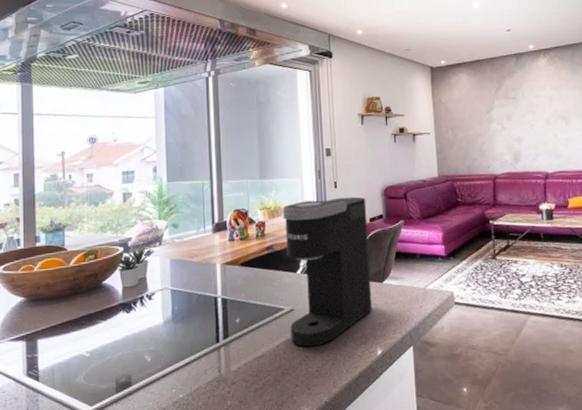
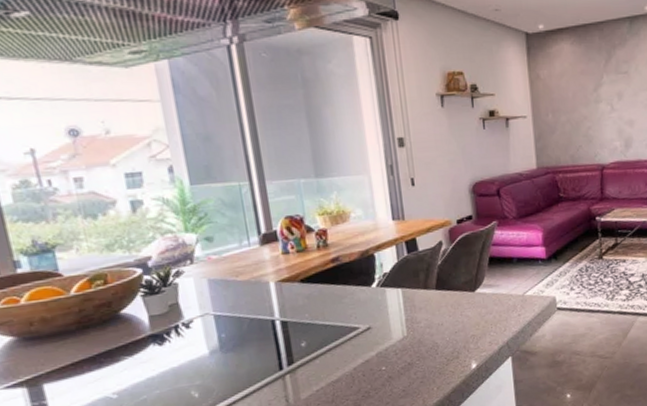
coffee maker: present [282,196,372,347] -> none [347,195,464,367]

